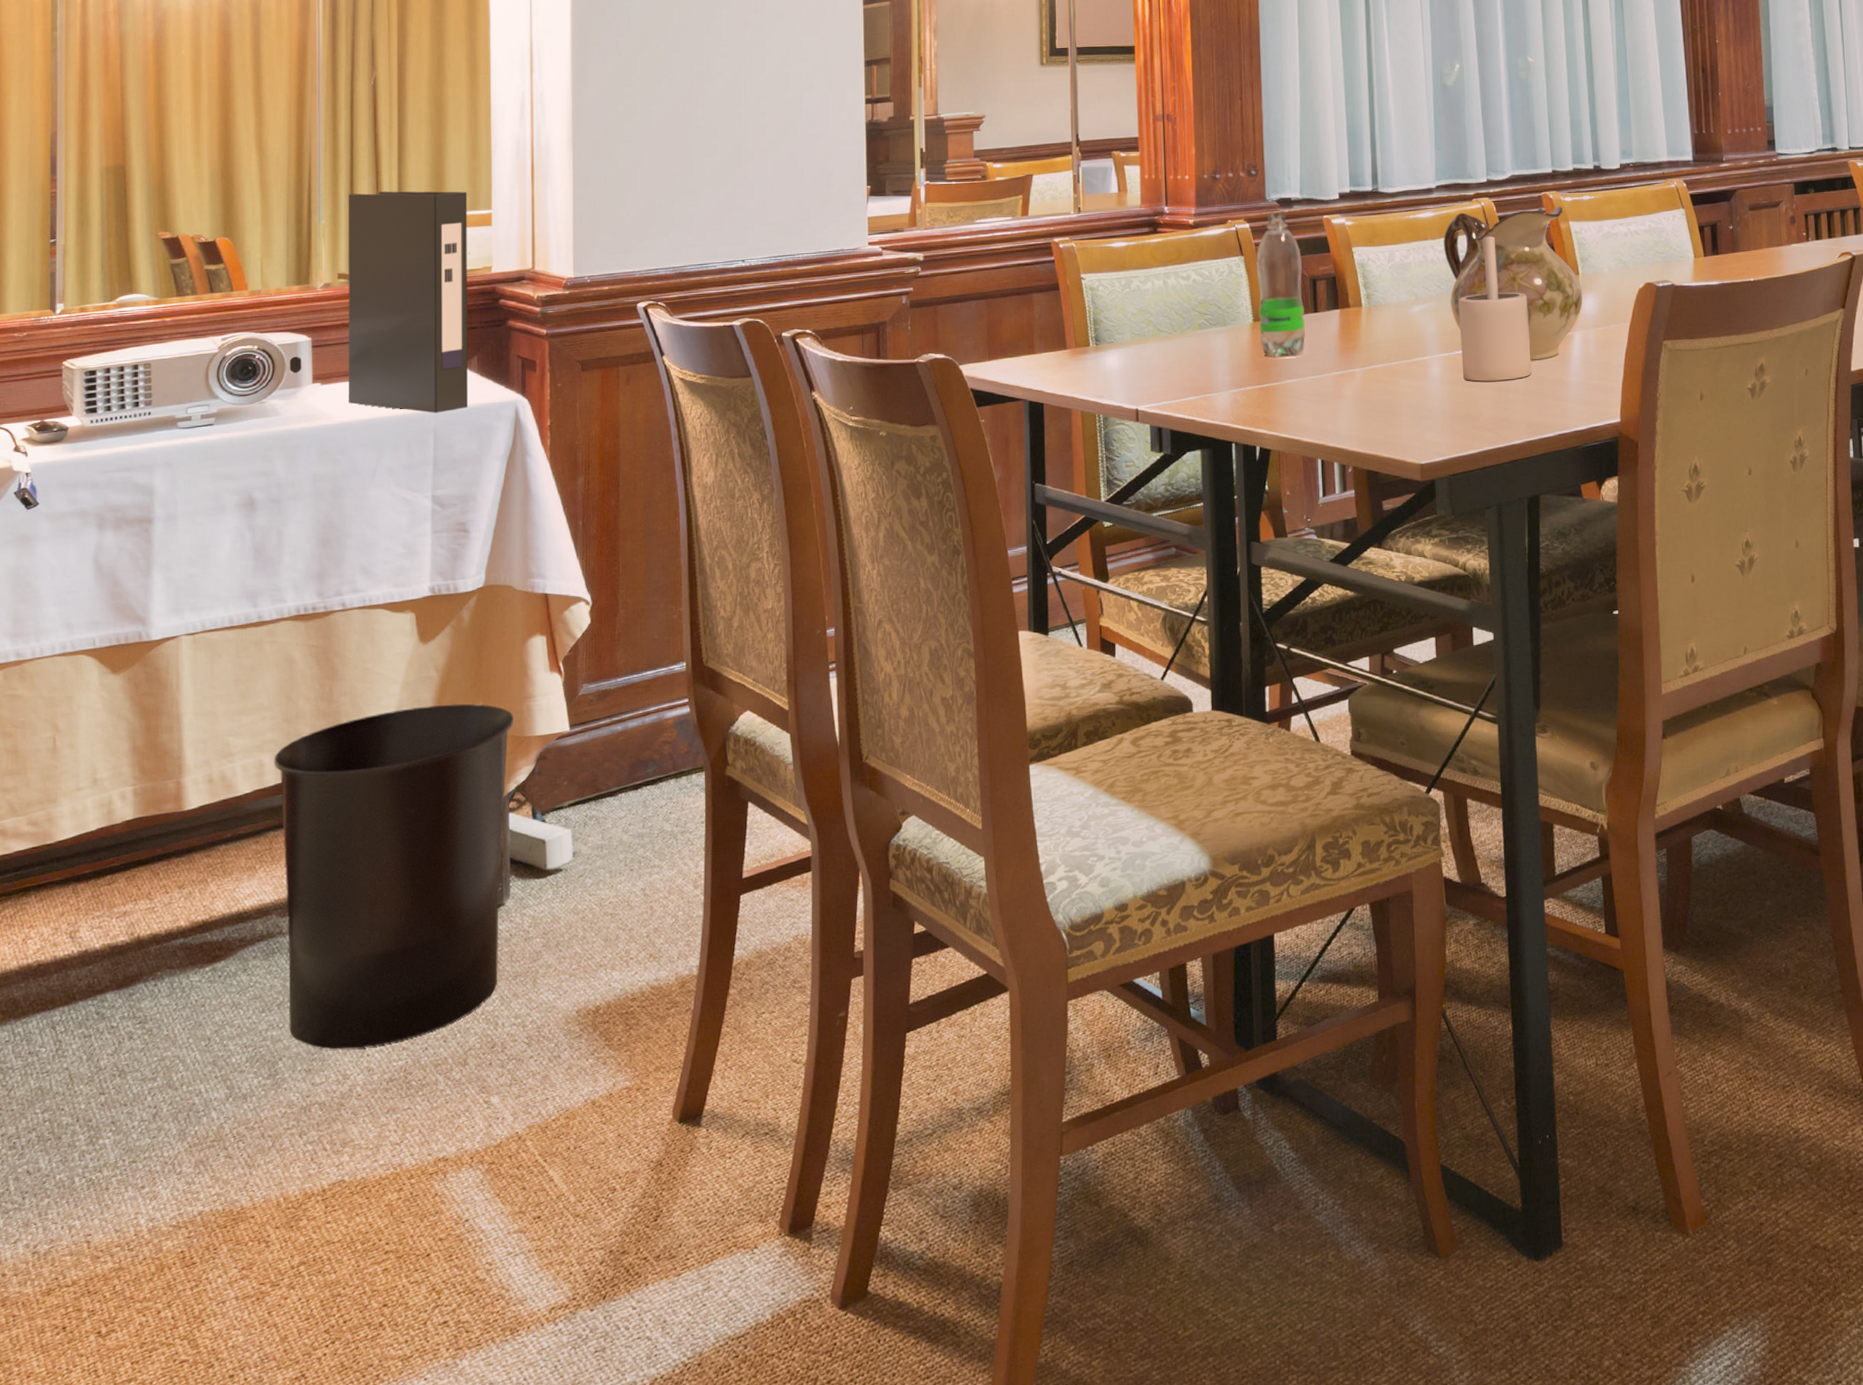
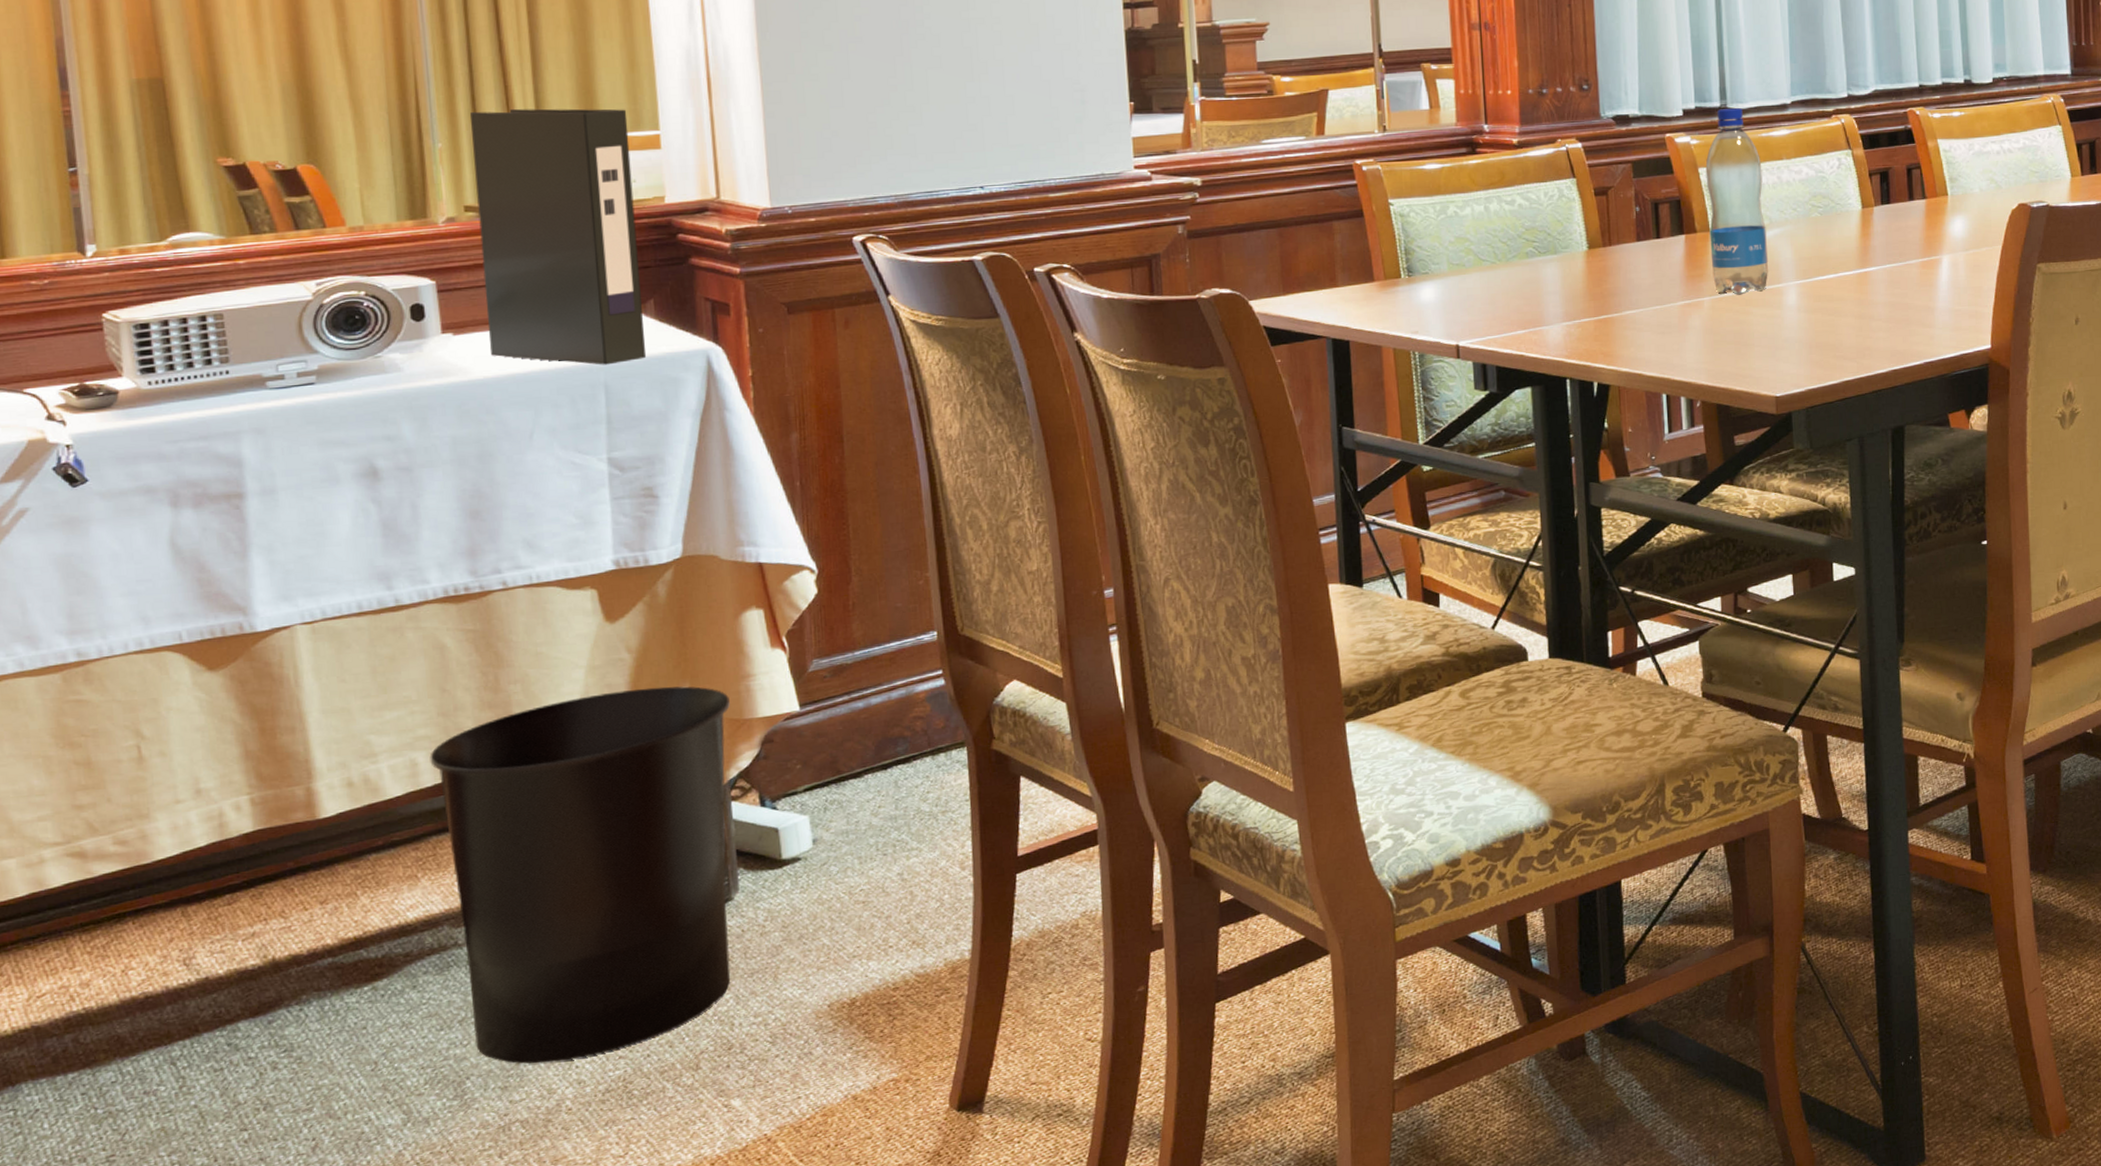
bottle: present [1256,212,1305,359] -> none [1590,130,1647,288]
bottle: none [1358,192,1415,367] -> present [1705,108,1769,295]
pitcher: present [1444,205,1583,362] -> none [1800,122,1952,287]
straw: present [1458,236,1532,383] -> none [1816,155,1896,311]

